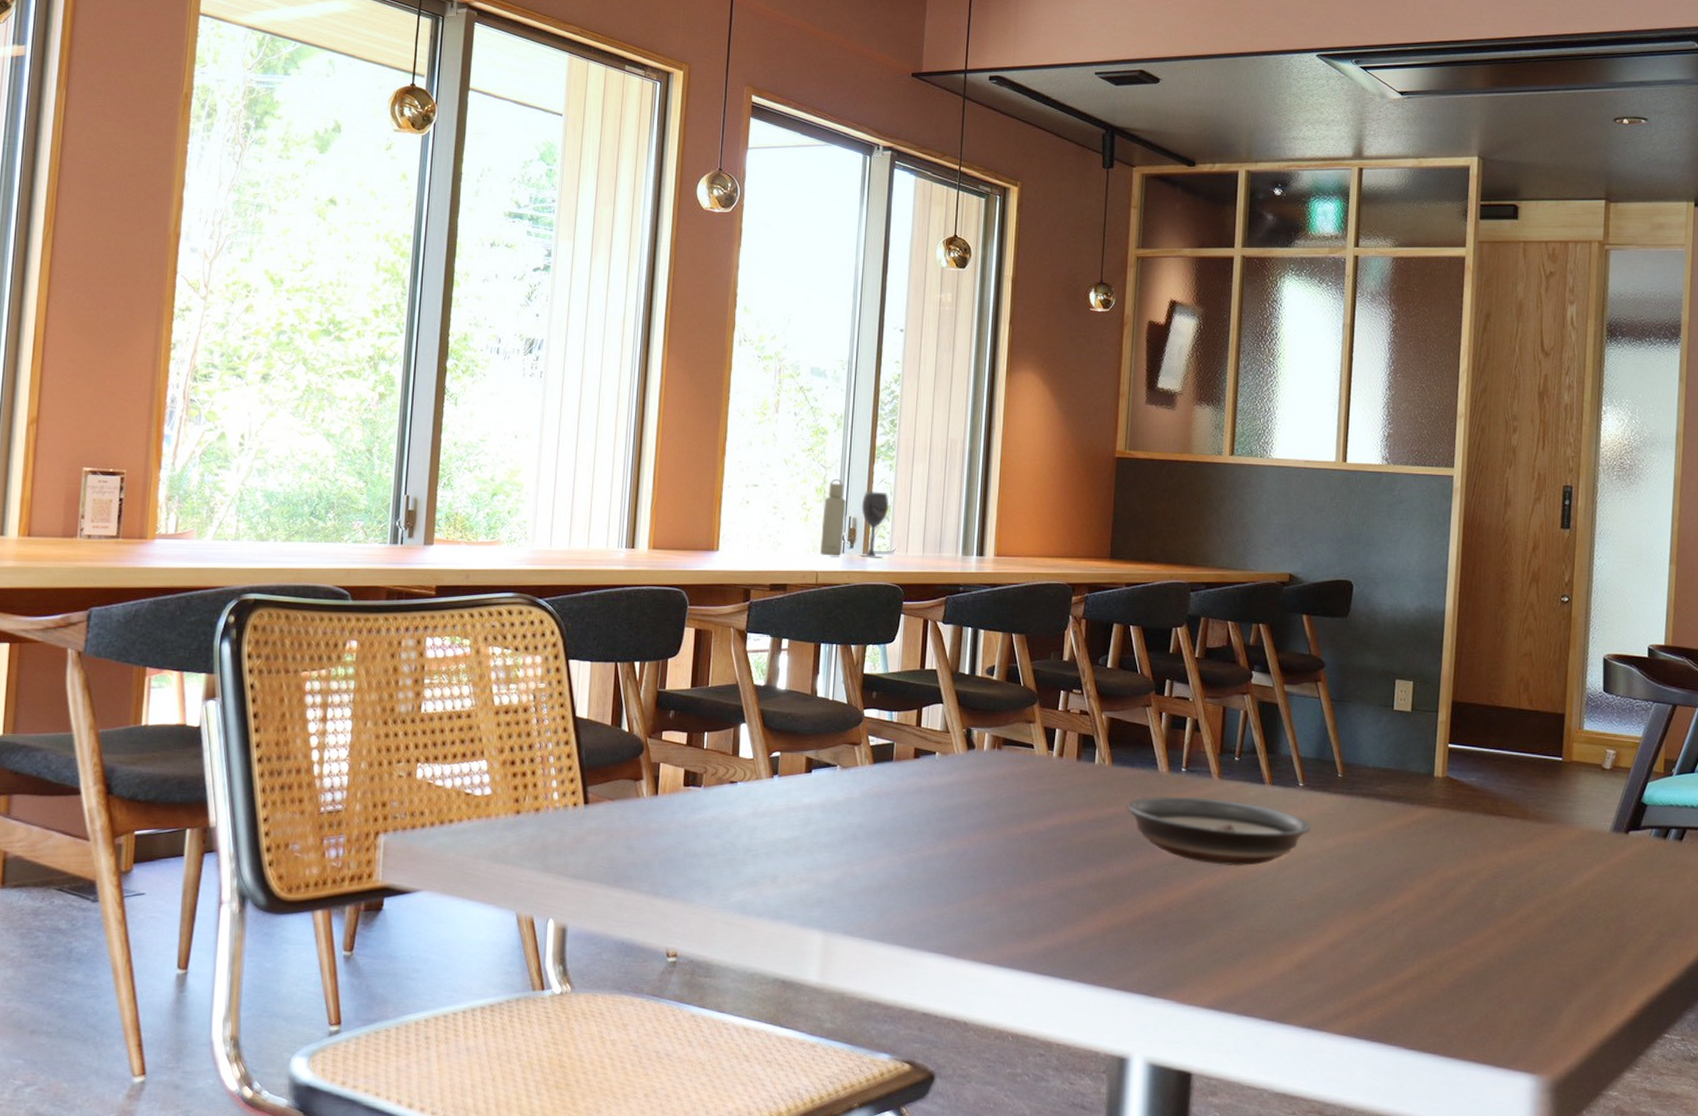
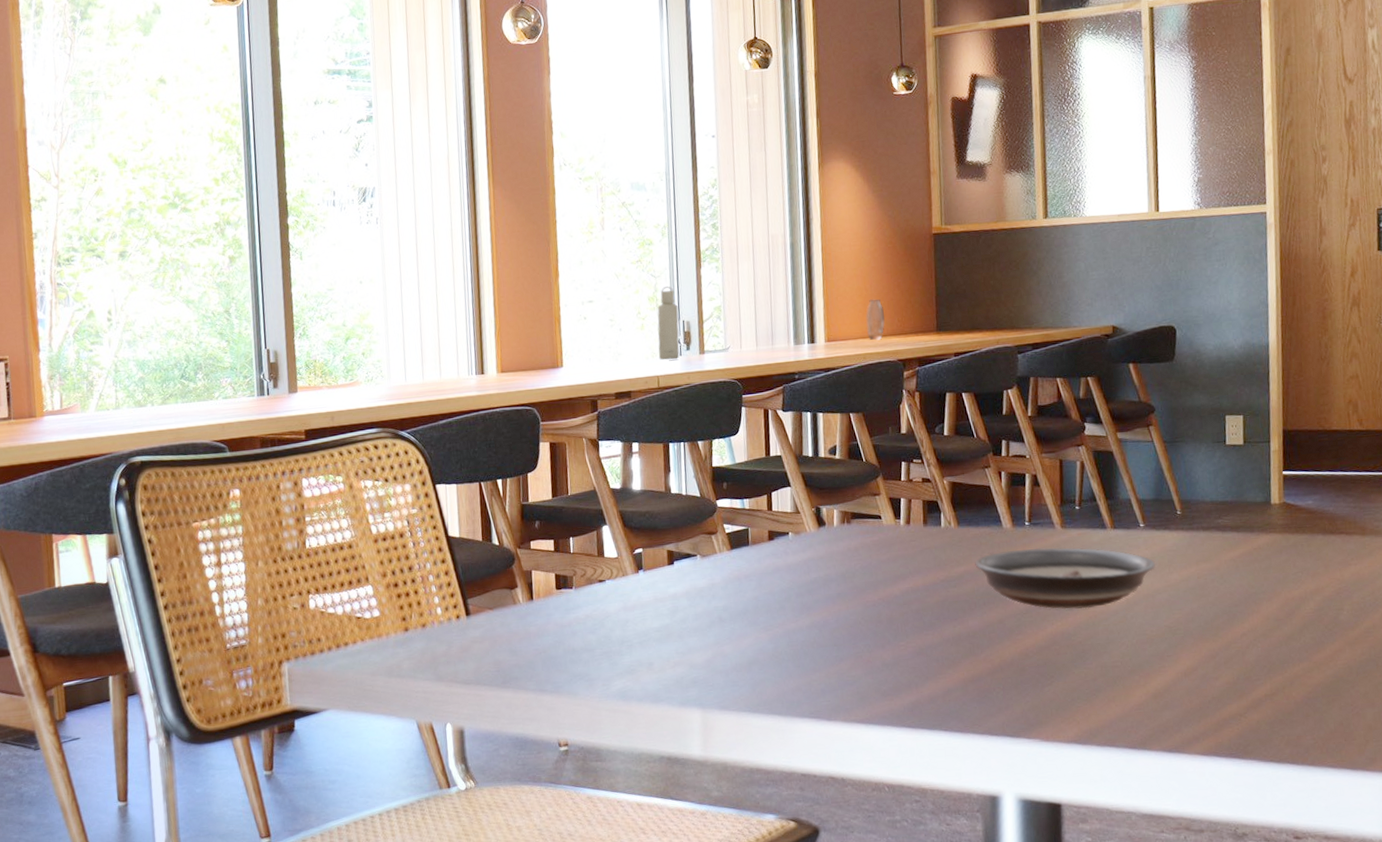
wine glass: present [858,491,889,558] -> none [693,293,720,357]
vase: none [1038,517,1058,561] -> present [865,299,885,341]

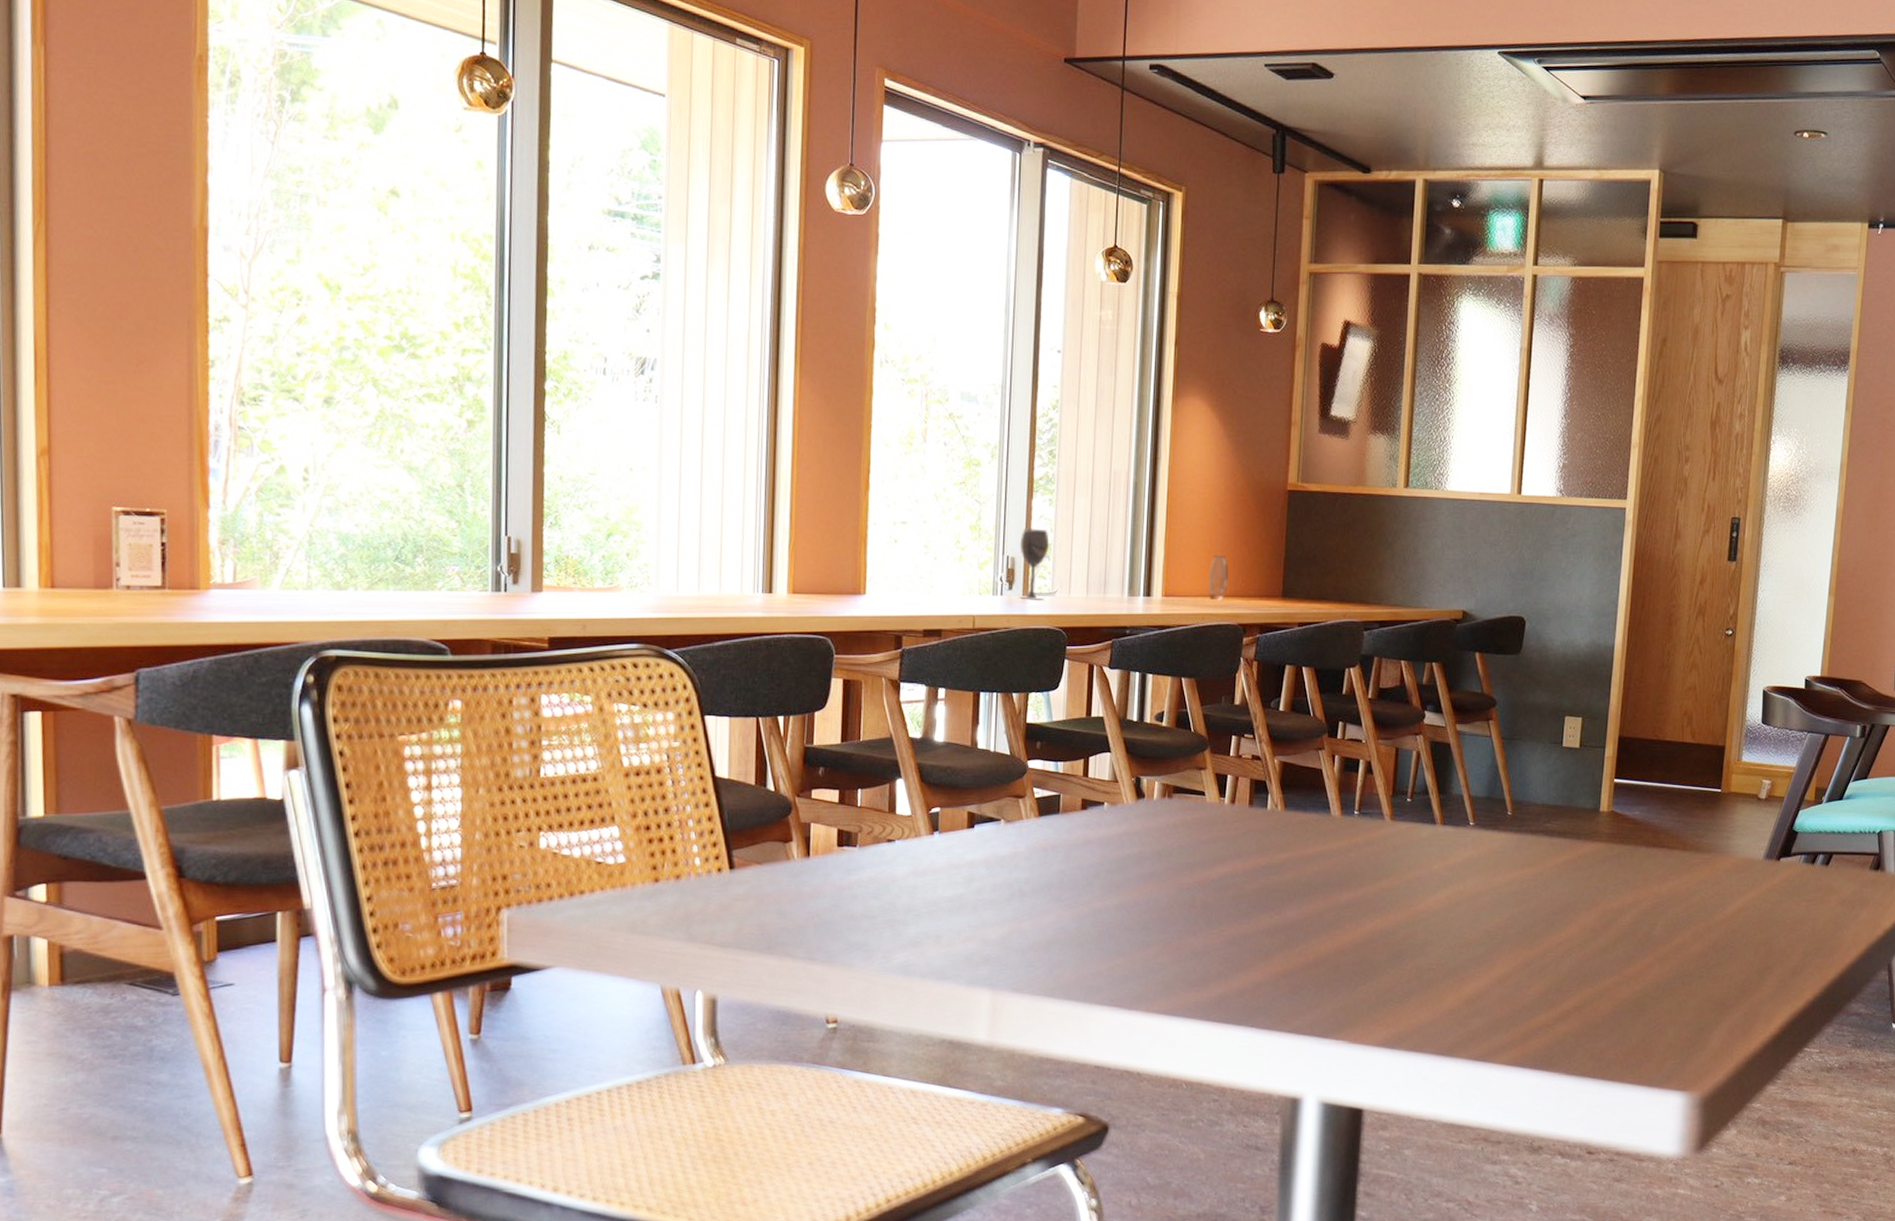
bottle: present [657,286,680,361] -> none [976,514,1003,599]
wine glass: none [693,293,720,357] -> present [1018,528,1050,600]
saucer: present [975,547,1155,610] -> none [1299,839,1481,907]

